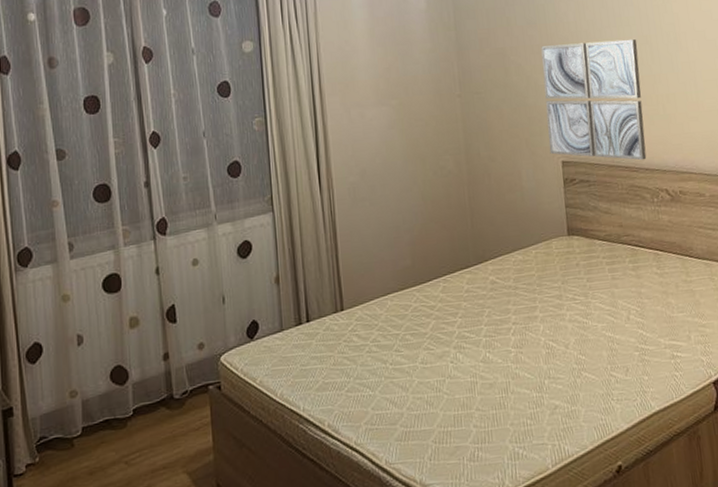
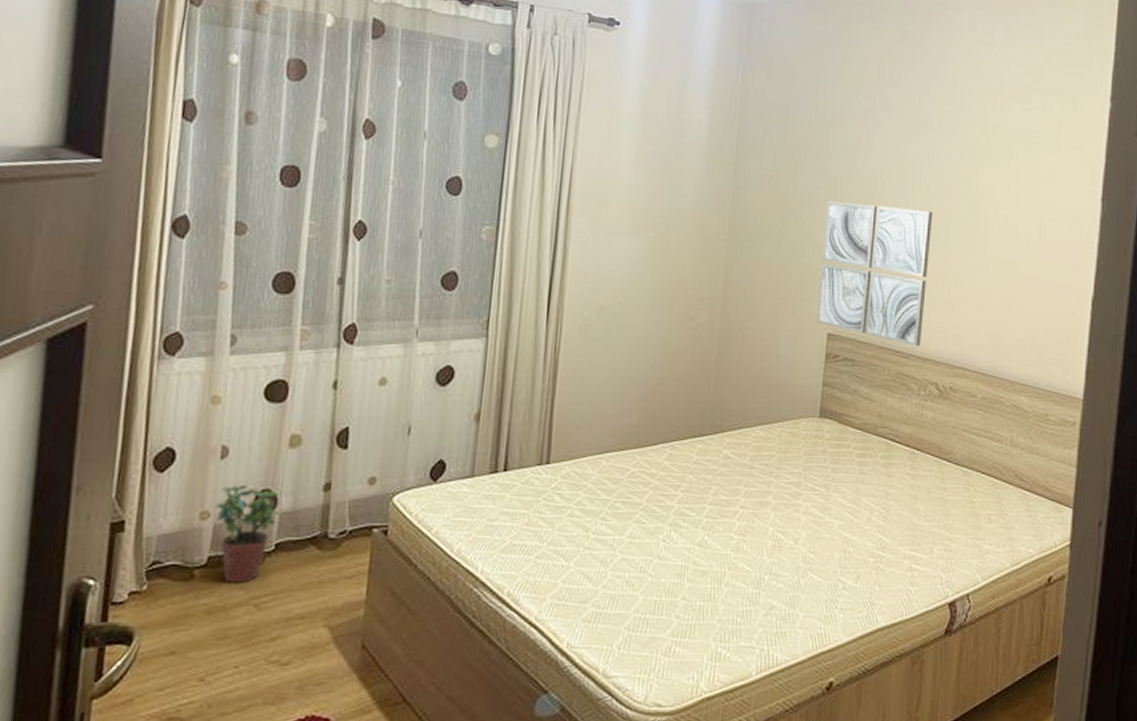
potted plant: none [81,363,133,447] -> present [215,484,281,583]

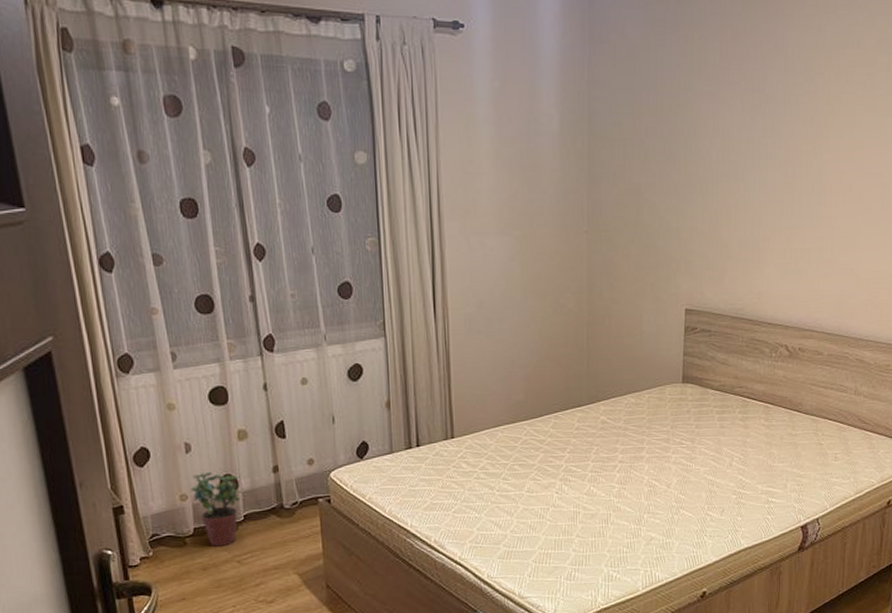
wall art: present [816,201,934,347] -> none [674,185,780,315]

